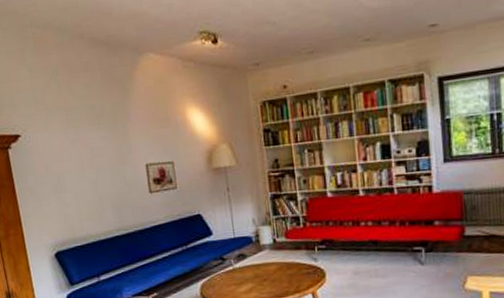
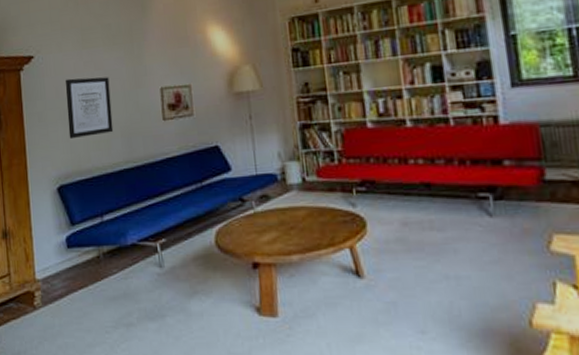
wall art: none [54,154,104,211] -> present [65,77,114,140]

